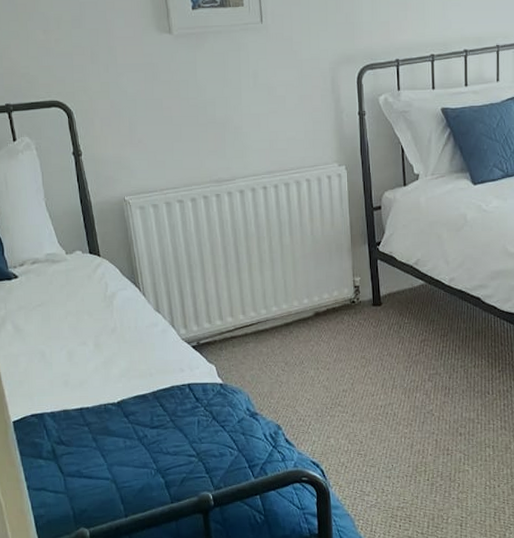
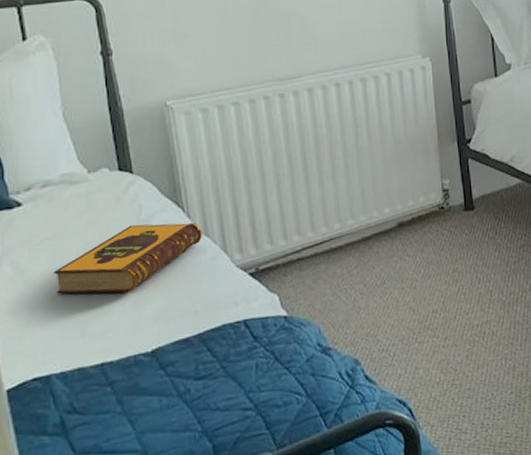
hardback book: none [43,299,155,354] -> present [54,222,202,294]

